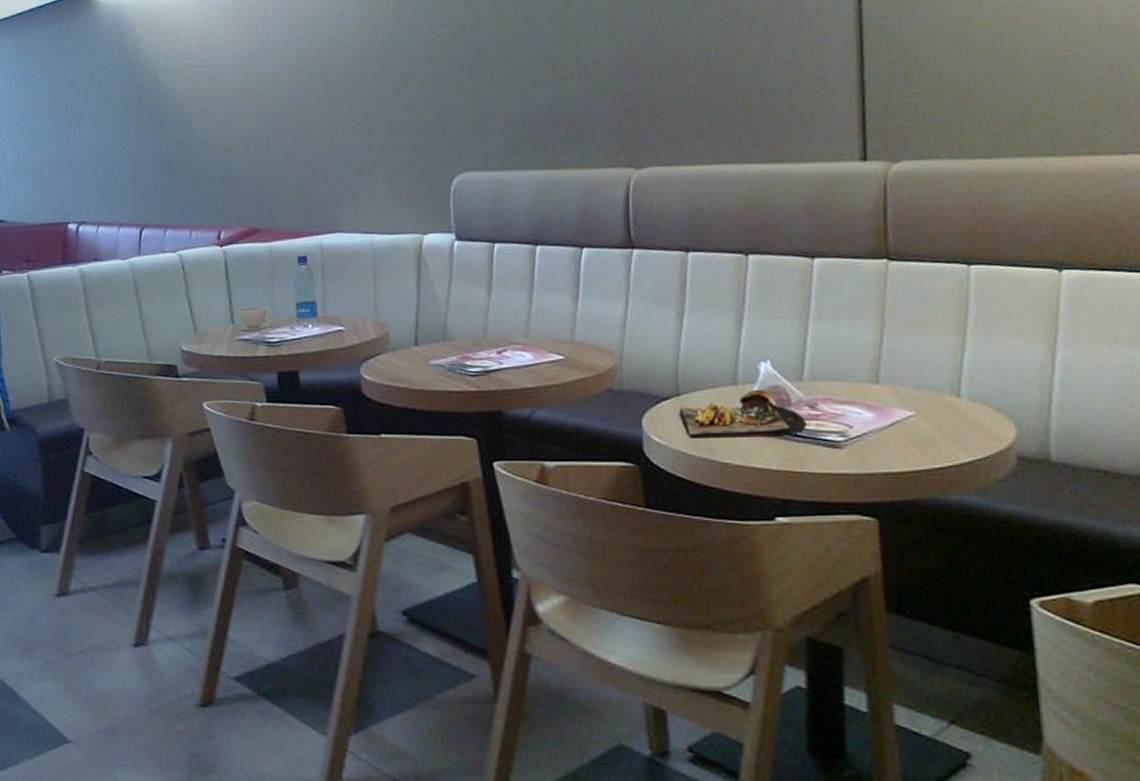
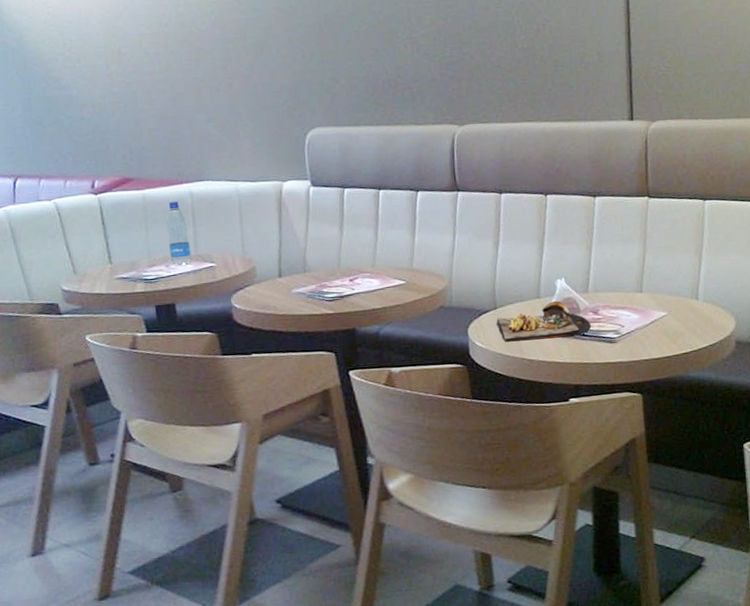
teacup: present [235,306,273,331] -> none [113,247,149,271]

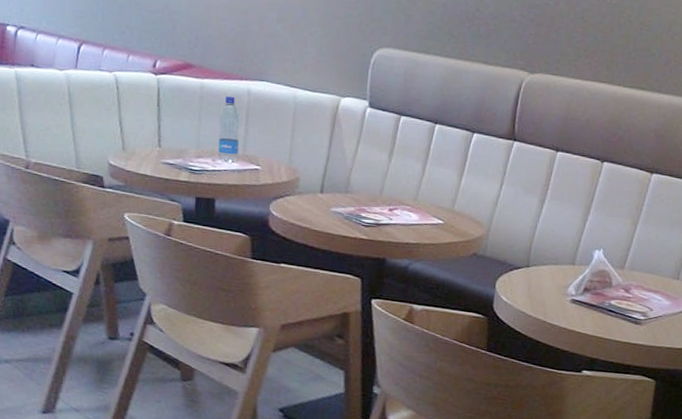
food tray: present [496,300,592,341] -> none [526,270,620,310]

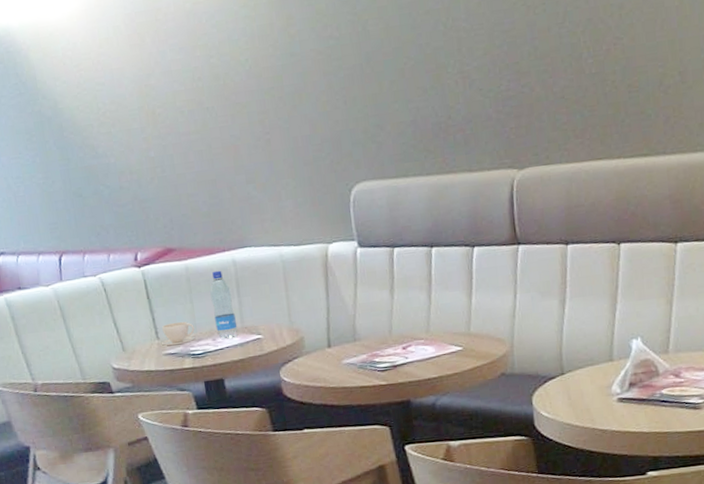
teacup: none [161,134,197,158] -> present [161,321,196,346]

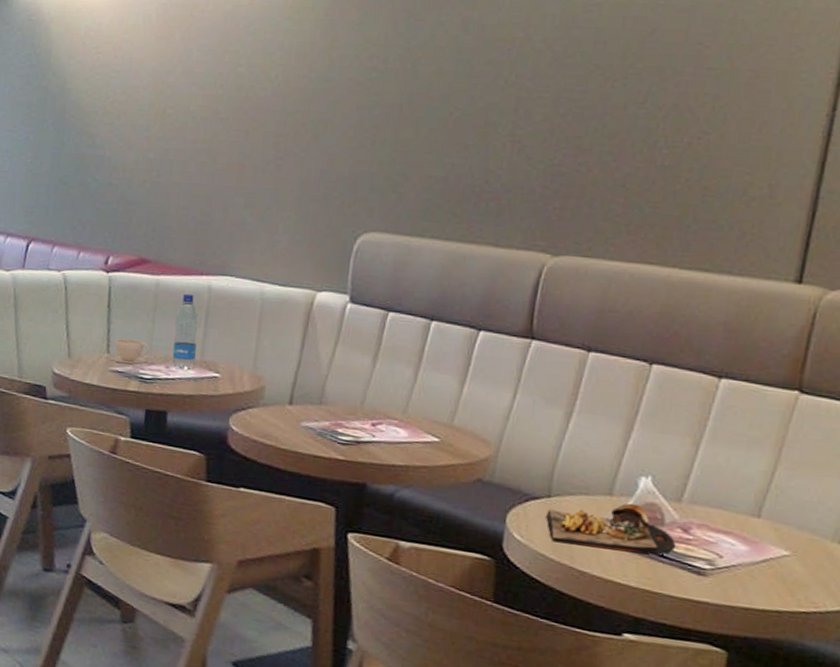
food tray: none [564,363,673,410] -> present [546,503,676,555]

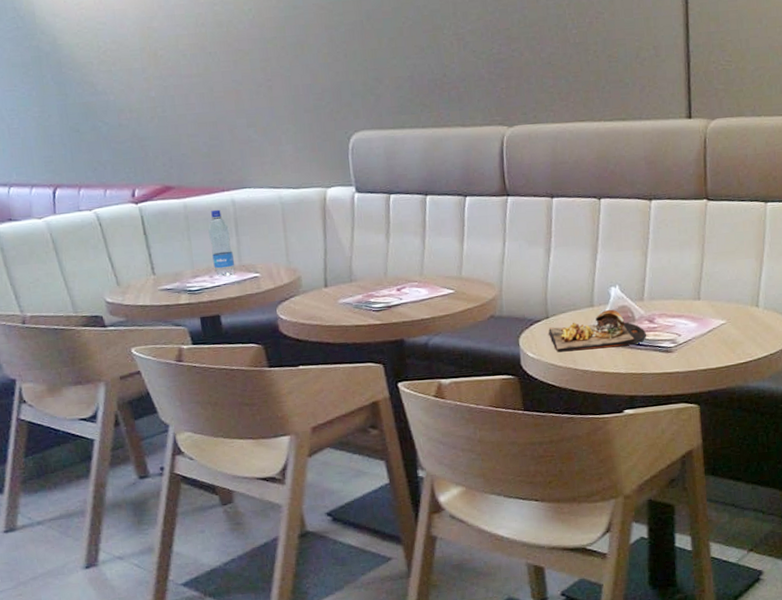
teacup: present [110,338,150,365] -> none [157,257,193,282]

